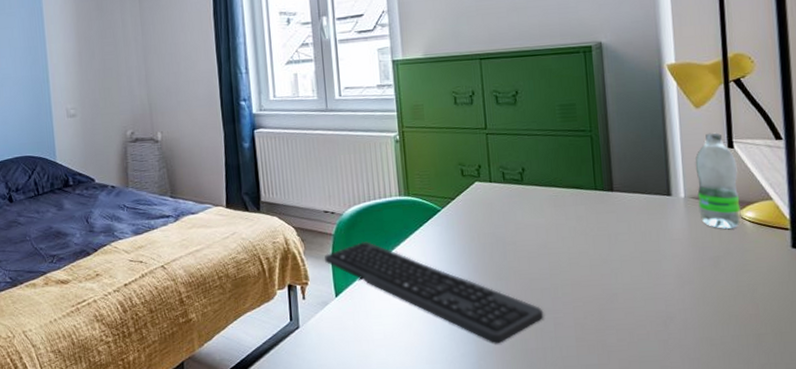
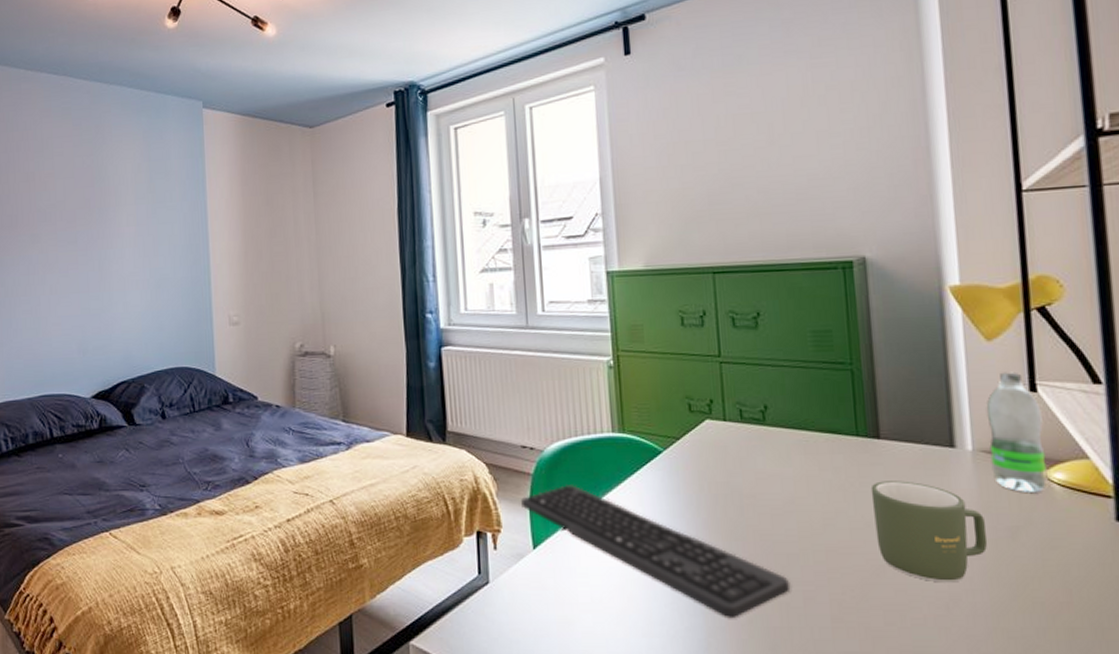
mug: none [606,224,696,305] -> present [870,481,988,583]

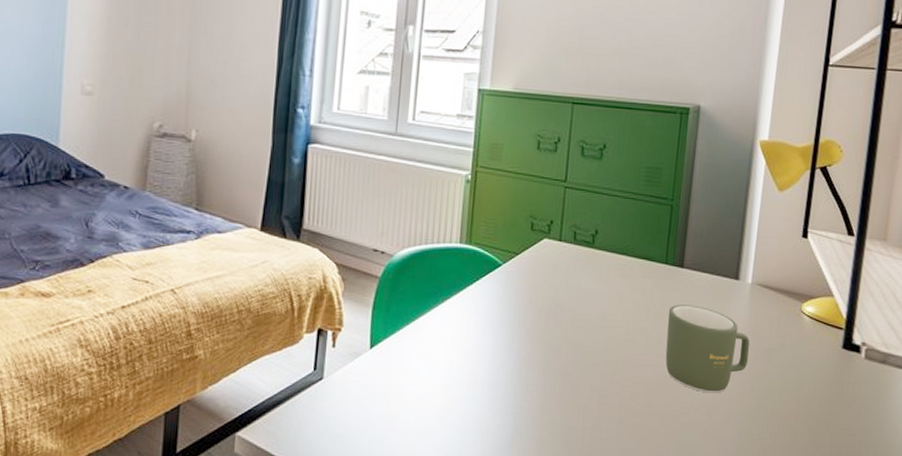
computer keyboard: present [520,485,791,617] -> none [364,289,591,417]
bottle: present [986,372,1048,492] -> none [762,219,808,321]

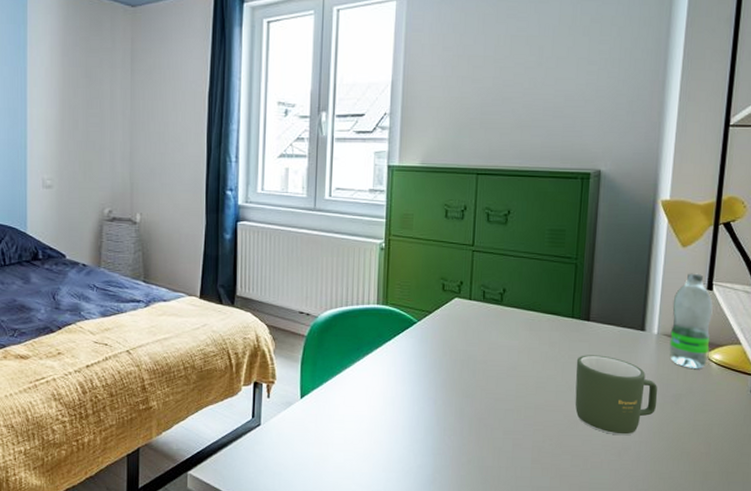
bottle: none [762,219,808,321] -> present [669,273,713,368]

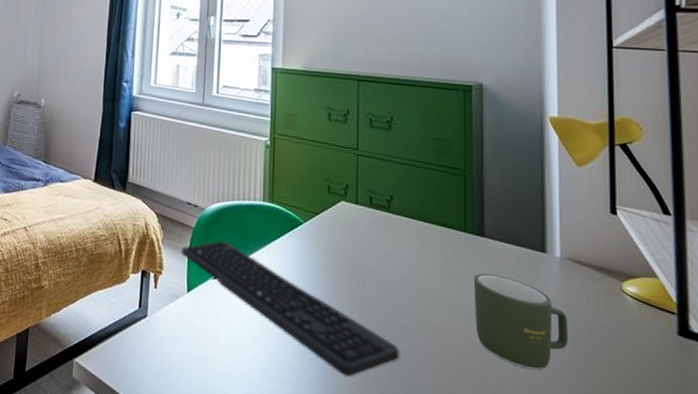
computer keyboard: none [293,346,504,458] -> present [181,240,400,375]
bottle: present [669,273,713,368] -> none [574,194,622,301]

